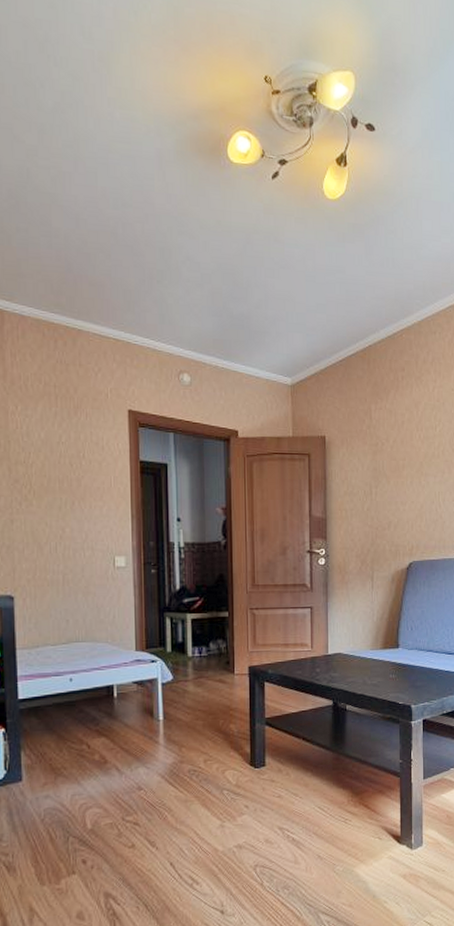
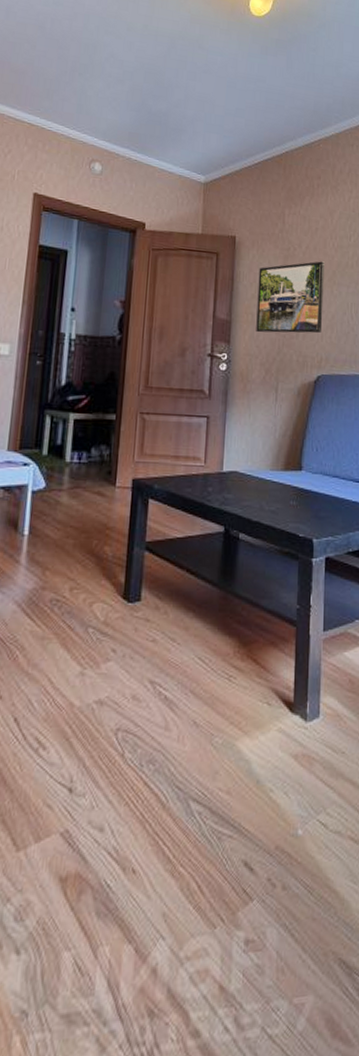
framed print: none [349,454,412,527] -> present [256,261,324,334]

